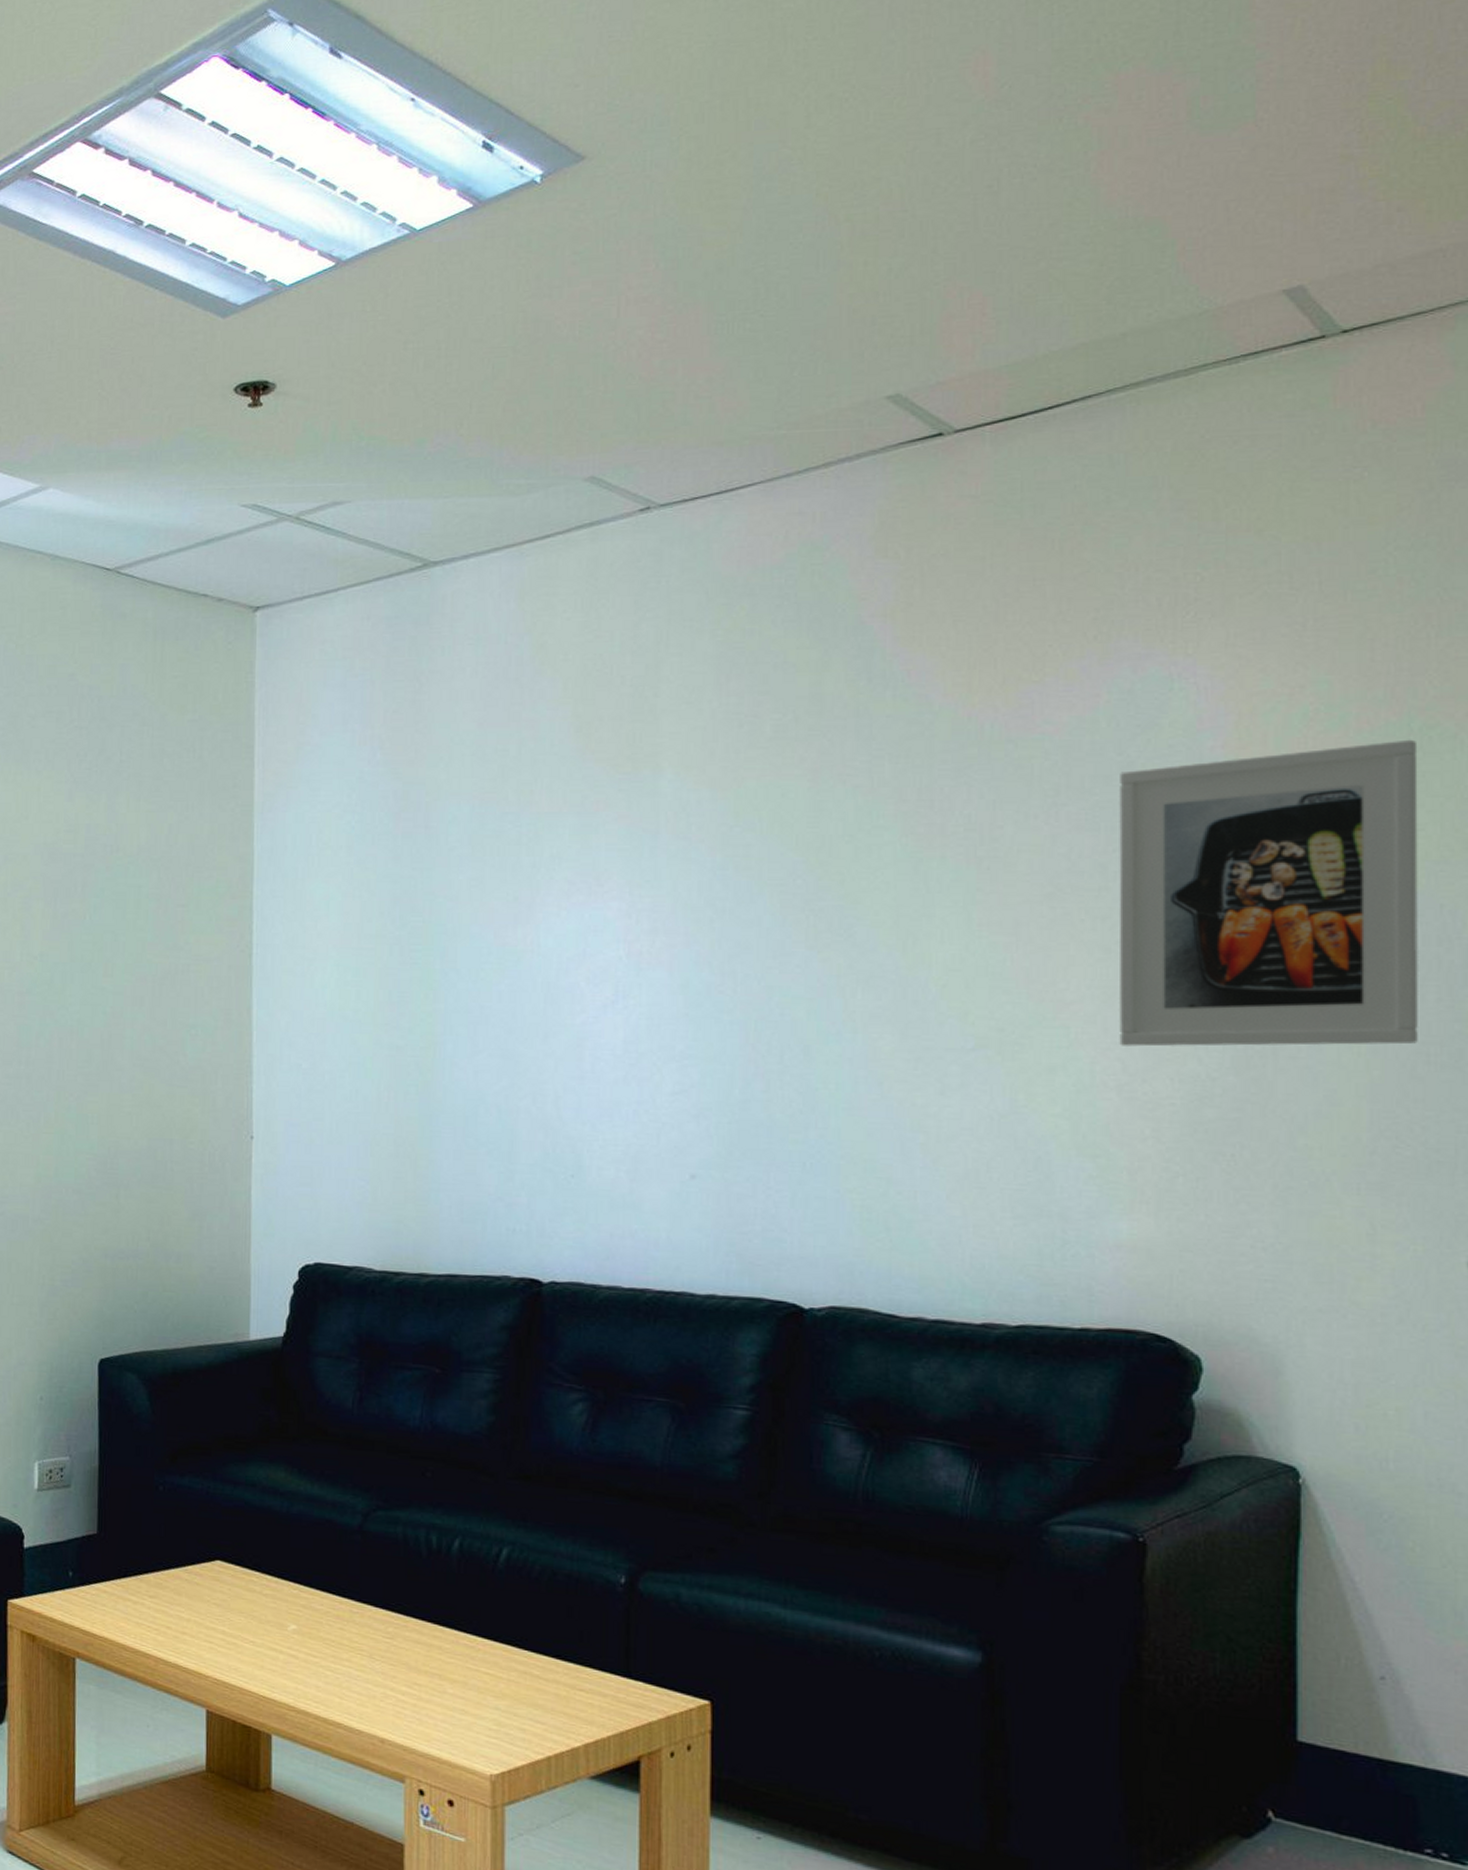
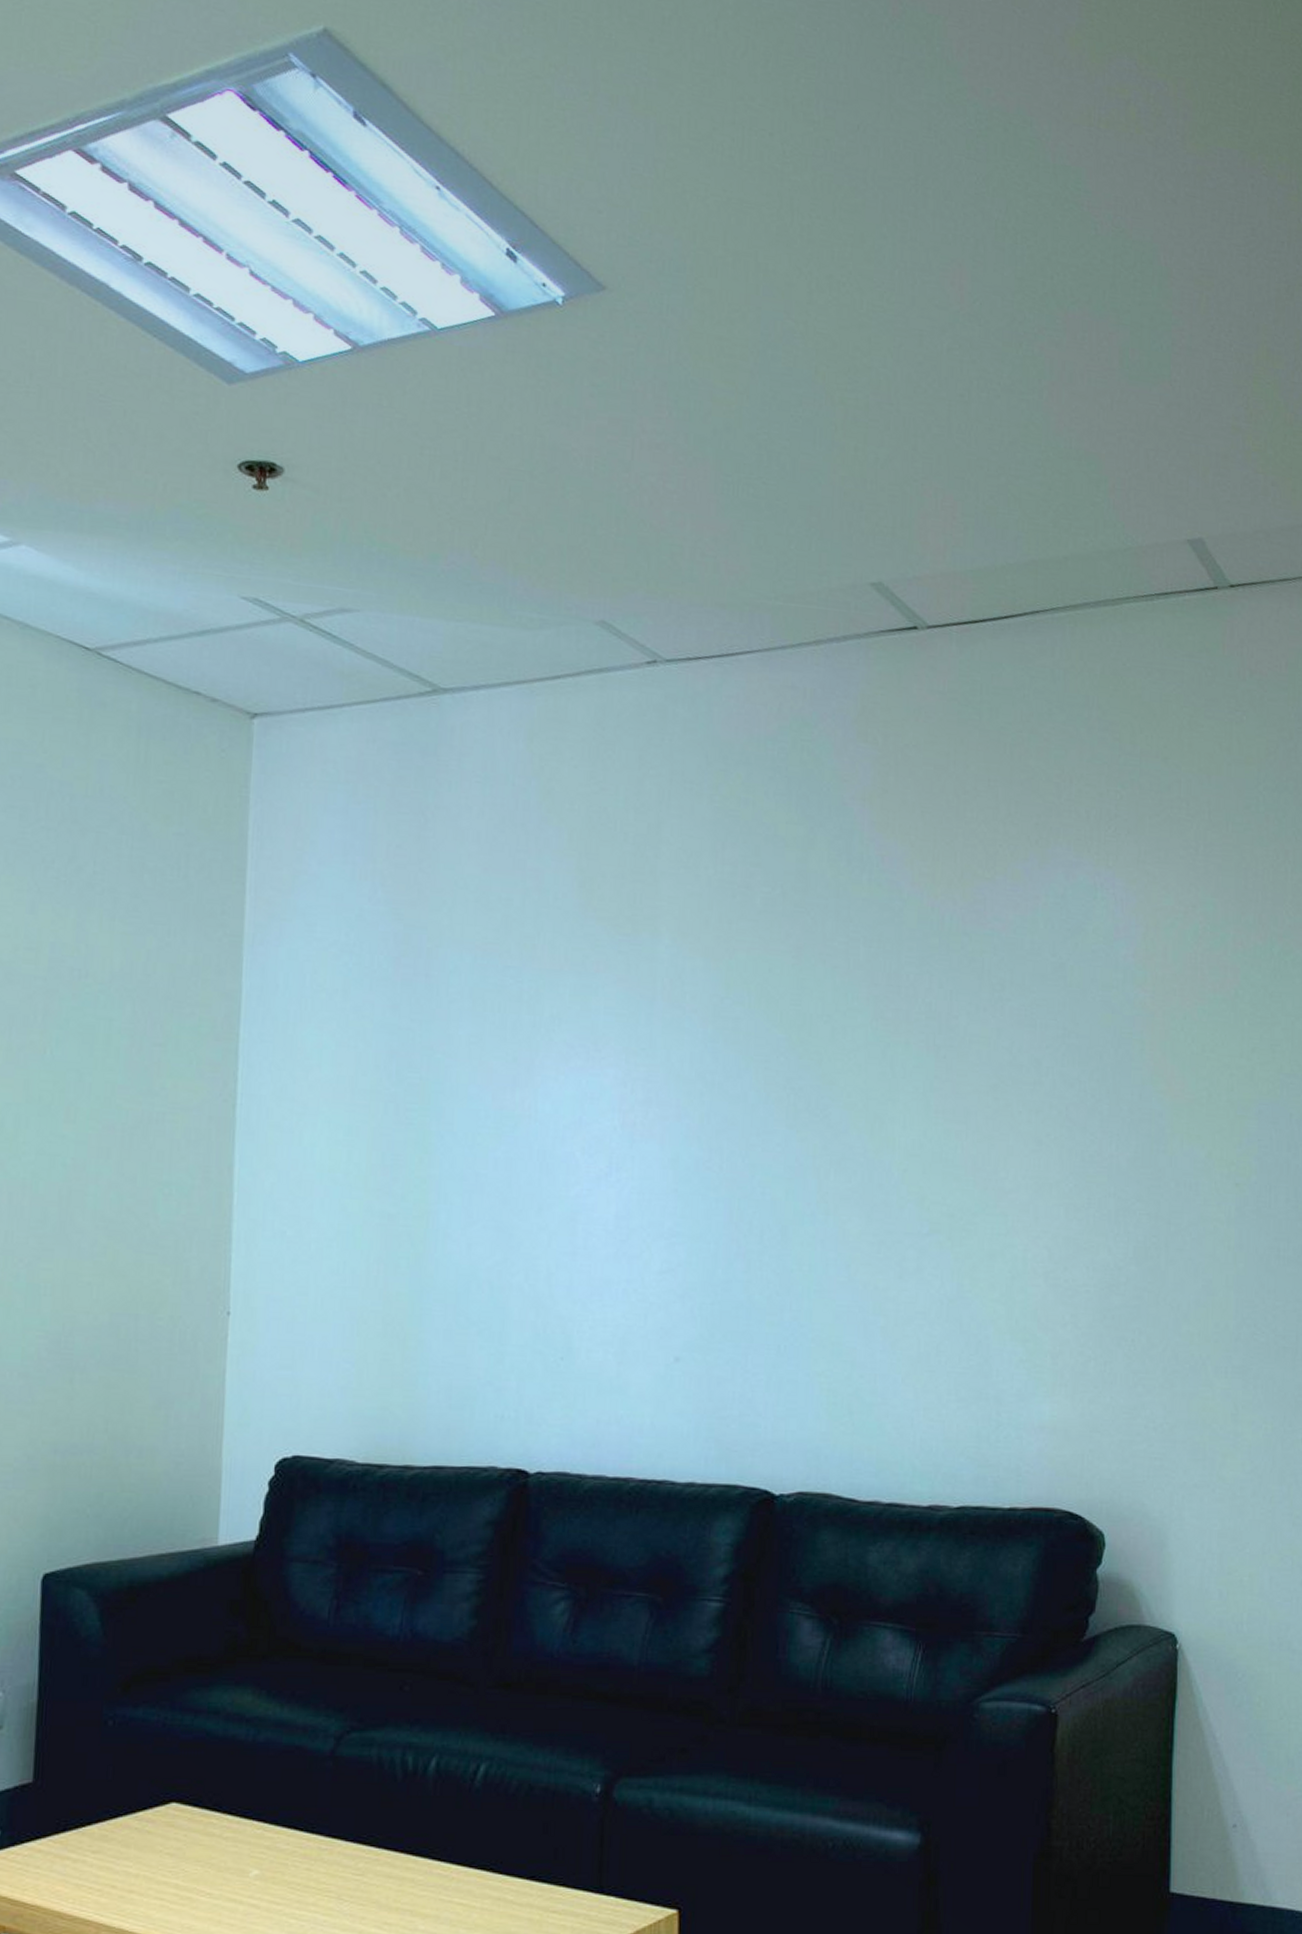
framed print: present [1119,739,1418,1047] -> none [1047,962,1277,1240]

